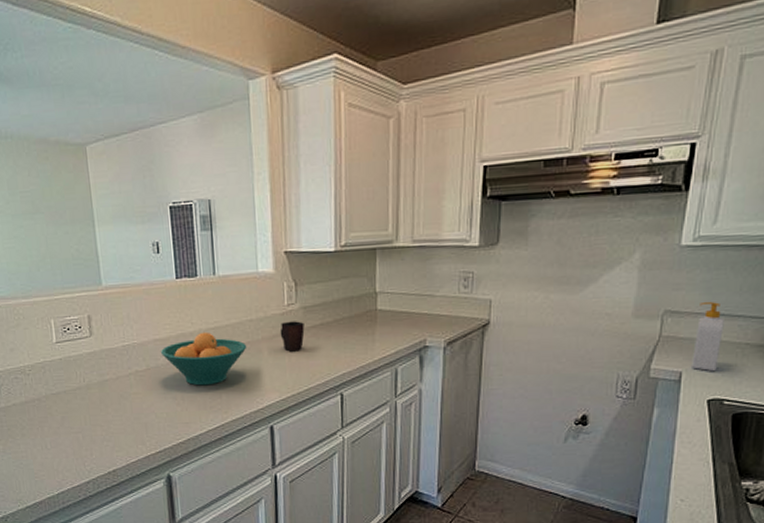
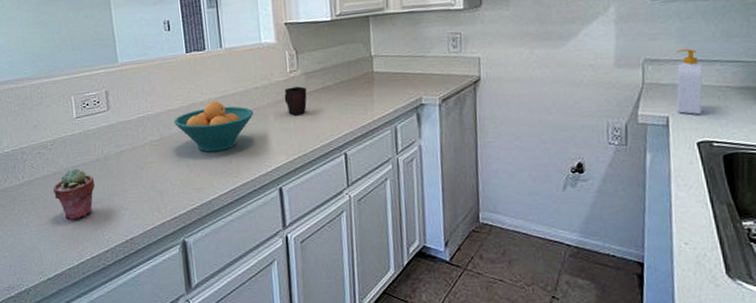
potted succulent: none [32,396,77,450] -> present [53,168,95,221]

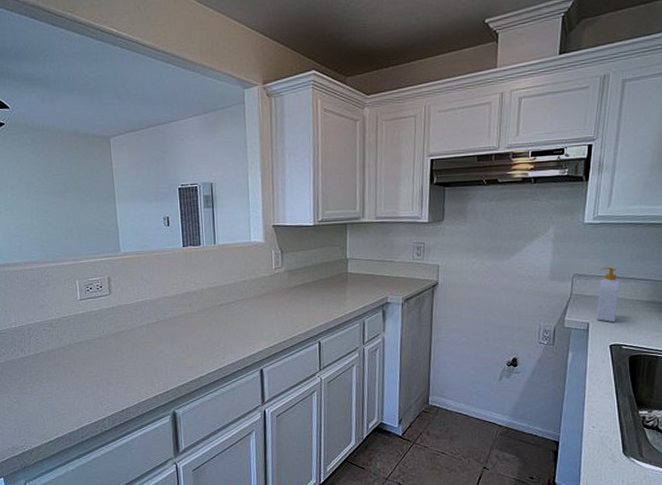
potted succulent: present [53,168,95,221] -> none [57,345,96,391]
fruit bowl: present [174,100,254,153] -> none [169,290,242,336]
mug: present [284,86,307,116] -> none [268,282,289,307]

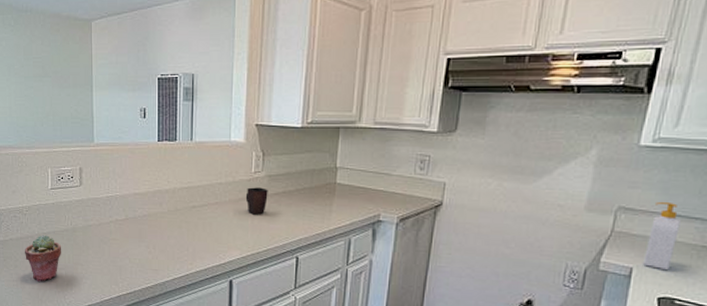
potted succulent: none [57,345,96,391] -> present [25,235,62,282]
mug: none [268,282,289,307] -> present [245,187,268,215]

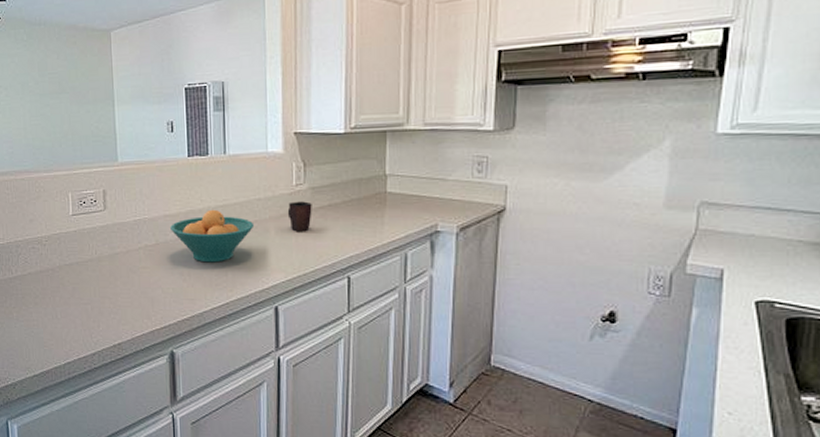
potted succulent: present [25,235,62,282] -> none [45,267,87,320]
fruit bowl: none [139,190,215,238] -> present [170,209,255,263]
soap bottle: present [643,201,681,271] -> none [735,193,771,271]

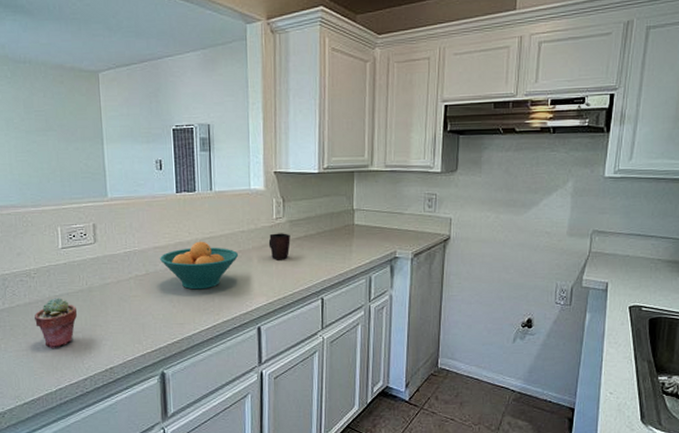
potted succulent: none [45,267,87,320] -> present [34,298,78,348]

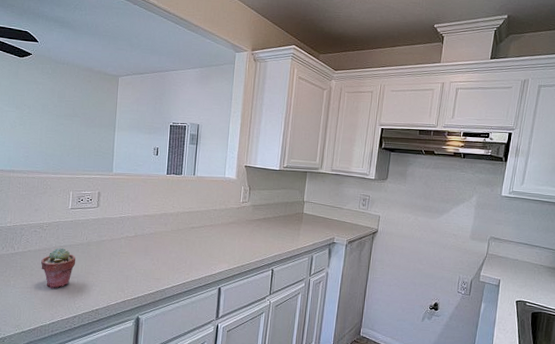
fruit bowl: present [160,241,239,290] -> none [147,214,210,253]
mug: present [268,233,291,260] -> none [234,214,252,236]

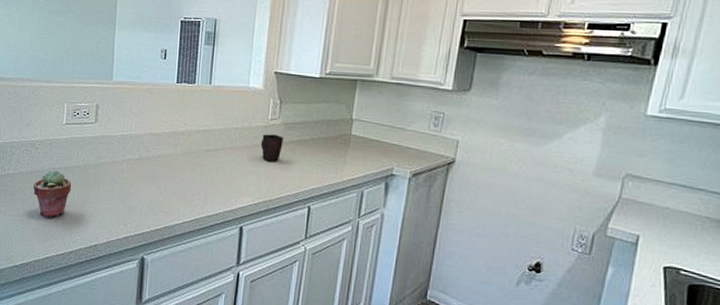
mug: none [234,214,252,236] -> present [260,134,284,163]

